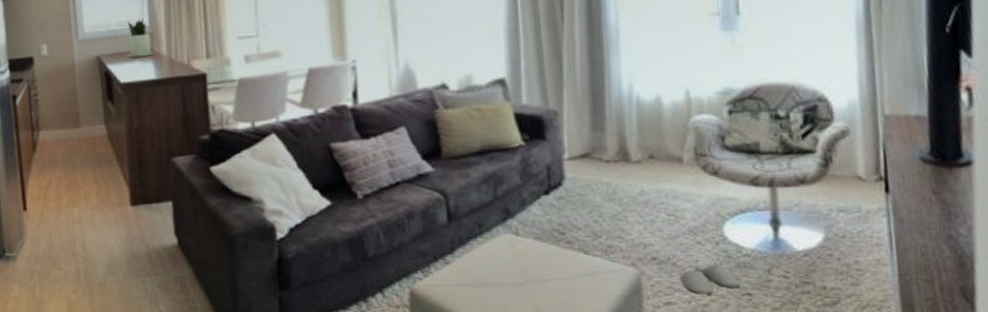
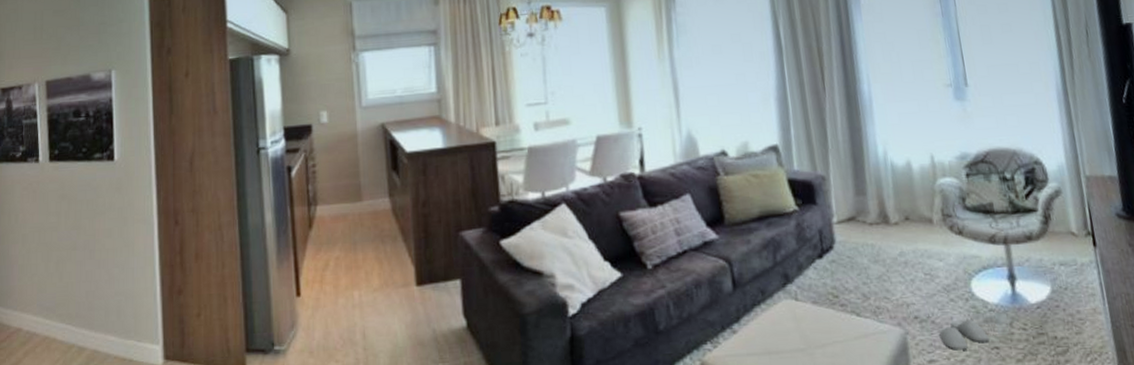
planter: present [127,19,153,58] -> none [414,84,440,126]

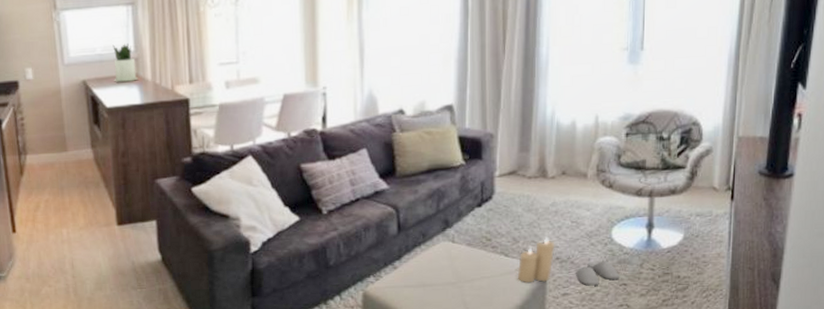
planter: none [414,84,440,126] -> present [113,43,138,83]
candle: none [872,292,913,349] -> present [517,236,555,284]

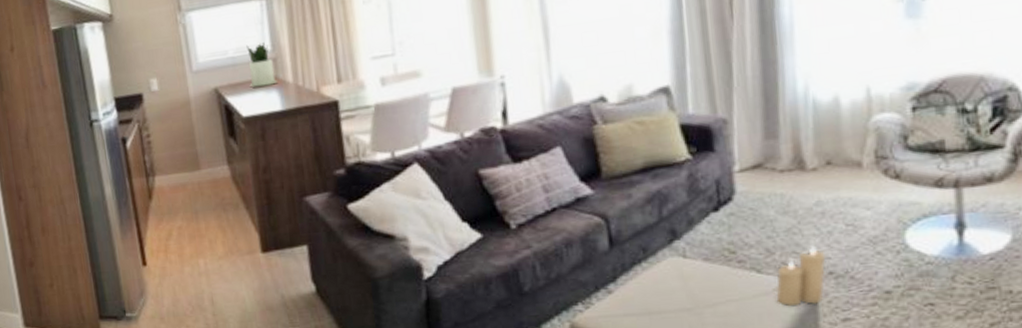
slippers: present [576,261,619,286] -> none [859,274,923,308]

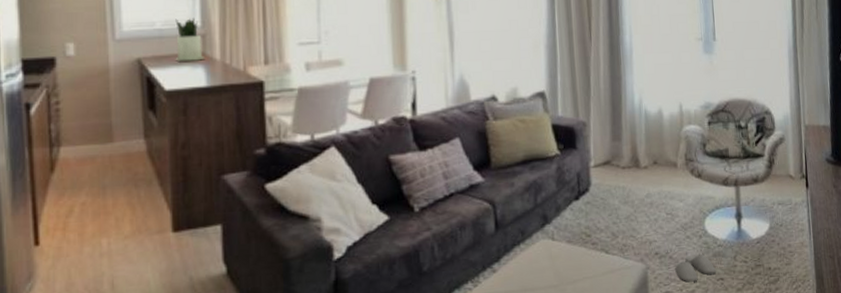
candle: present [775,245,826,307] -> none [618,230,653,283]
slippers: none [859,274,923,308] -> present [675,254,716,282]

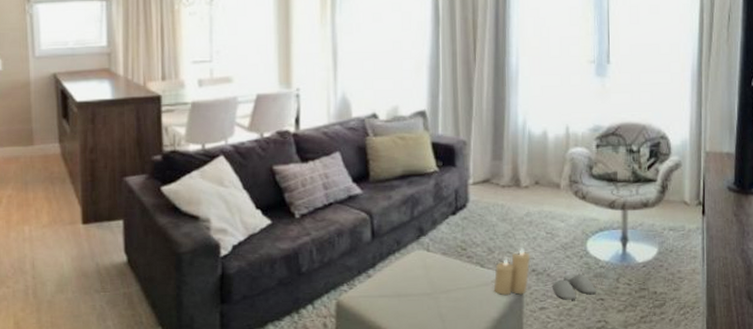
planter: present [175,18,204,63] -> none [85,38,110,78]
candle: none [618,230,653,283] -> present [493,247,531,296]

